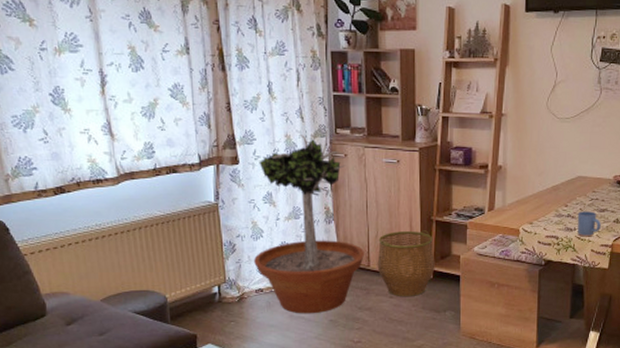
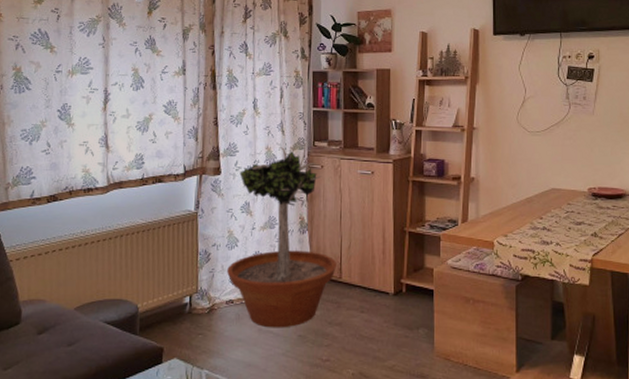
basket: present [377,230,435,297] -> none [349,242,408,312]
mug: present [577,211,601,237] -> none [553,224,578,251]

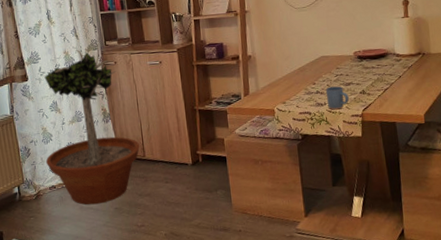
mug: none [553,224,578,251] -> present [325,86,349,110]

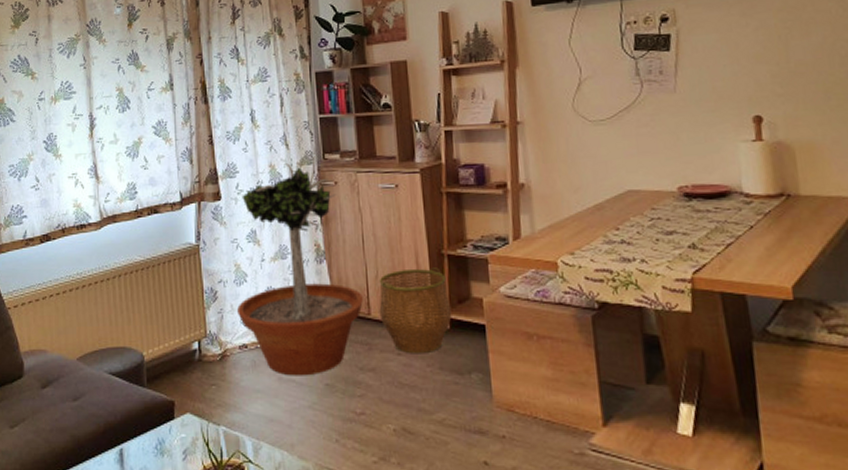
basket: none [150,119,203,181] -> present [379,267,452,354]
mug: present [325,86,349,110] -> none [634,234,671,269]

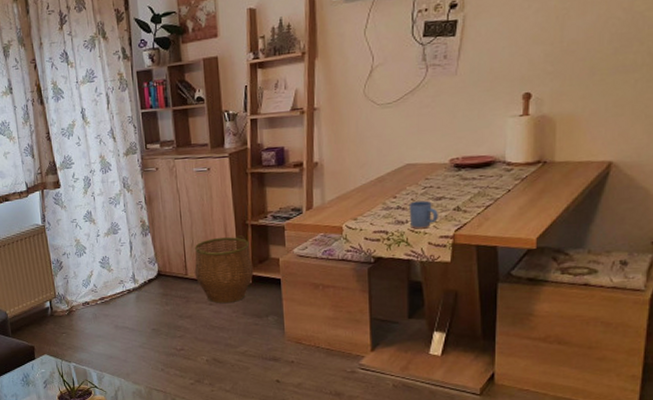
potted tree: present [236,149,364,376] -> none [78,140,182,324]
mug: none [634,234,671,269] -> present [408,200,438,229]

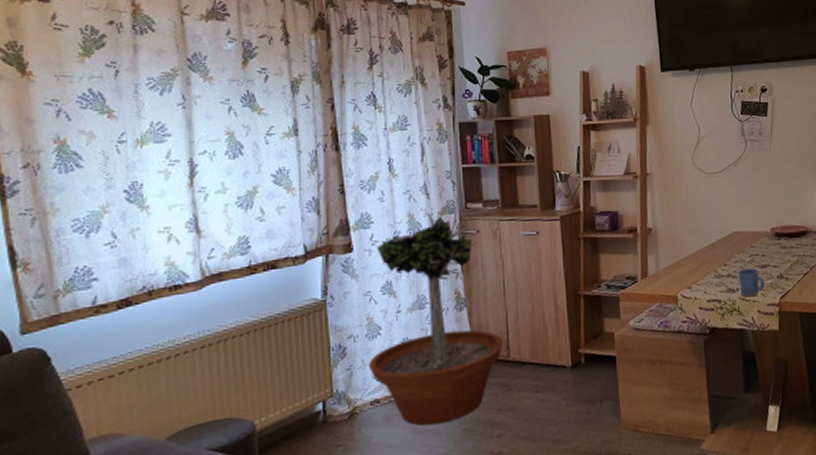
potted tree: none [78,140,182,324] -> present [368,198,504,426]
basket: present [194,235,254,304] -> none [518,307,587,390]

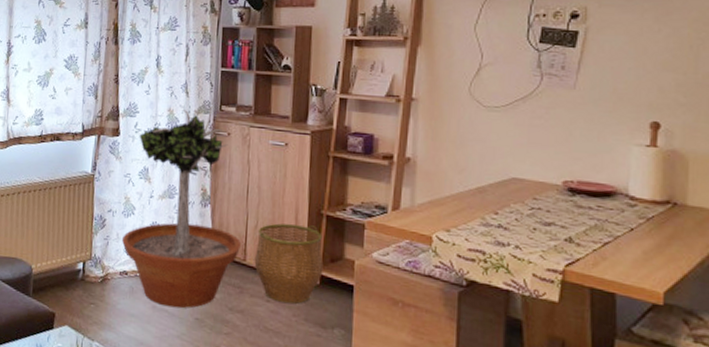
basket: none [518,307,587,390] -> present [254,223,324,304]
mug: present [738,268,765,297] -> none [511,222,546,257]

